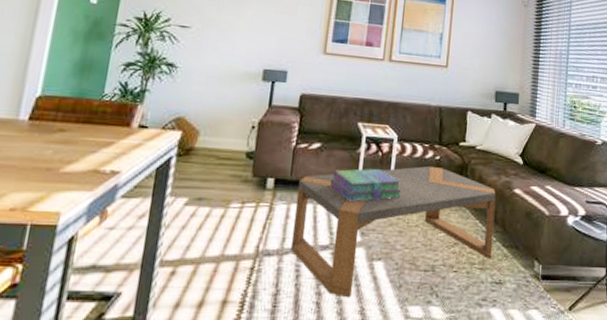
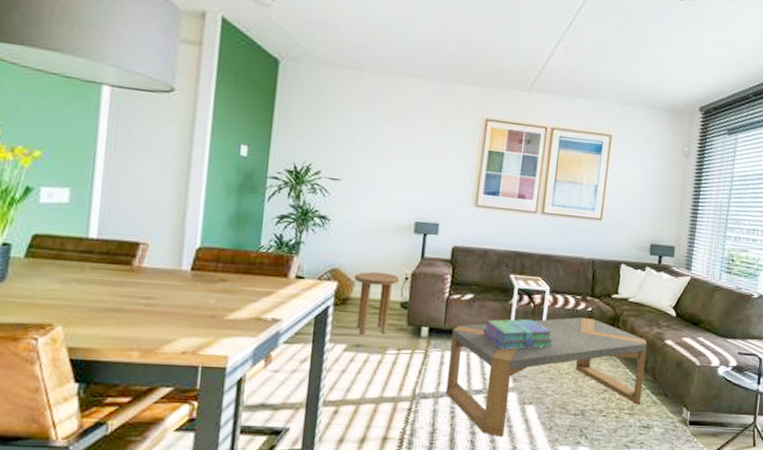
side table: none [199,120,246,187] -> present [354,272,400,335]

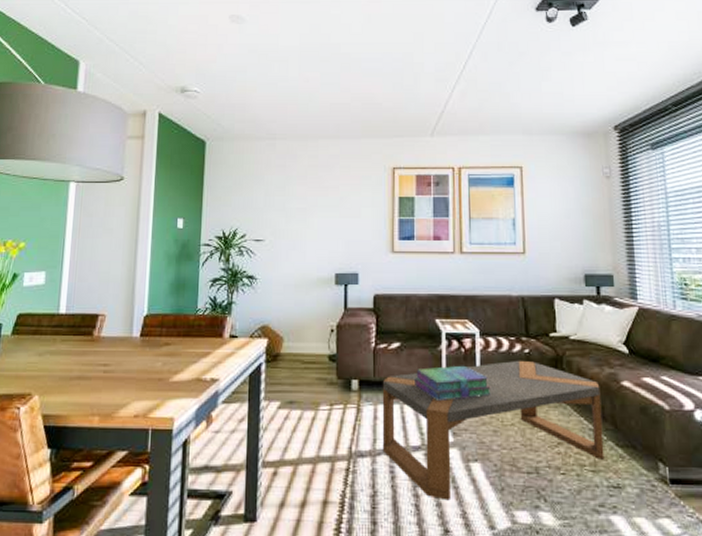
side table: present [354,272,400,335] -> none [282,327,326,391]

